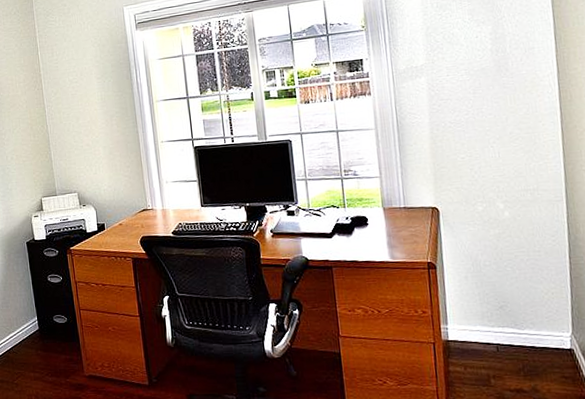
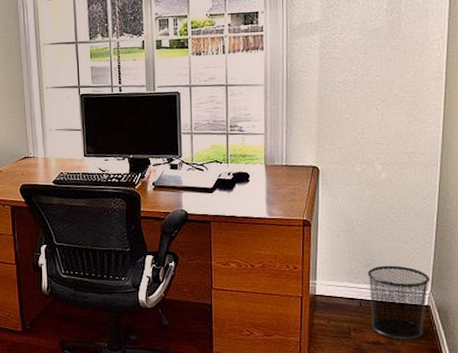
waste bin: none [501,306,570,387] -> present [367,265,430,340]

